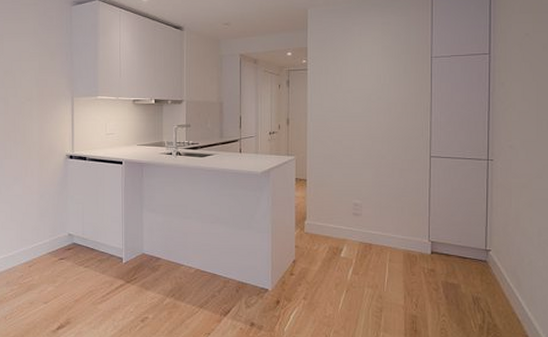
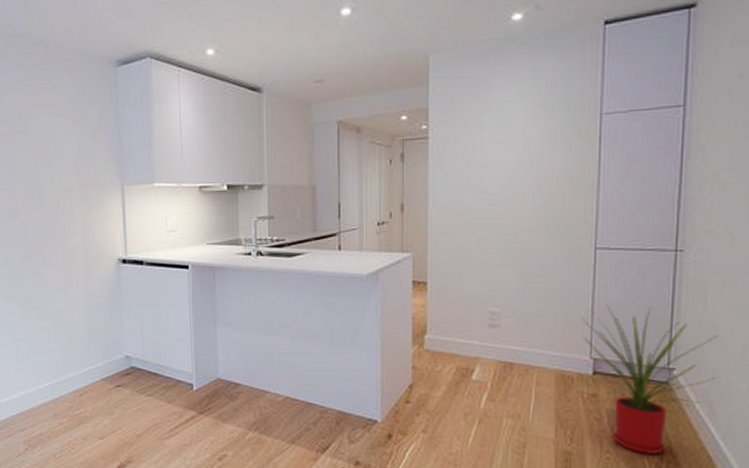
house plant: none [421,200,521,317] -> present [581,305,719,454]

